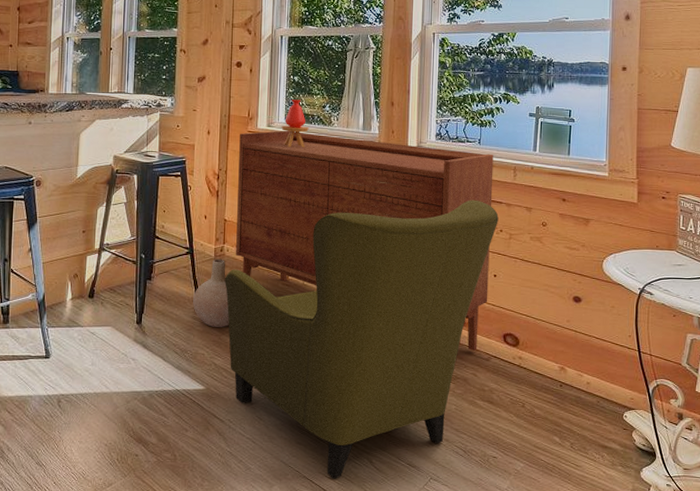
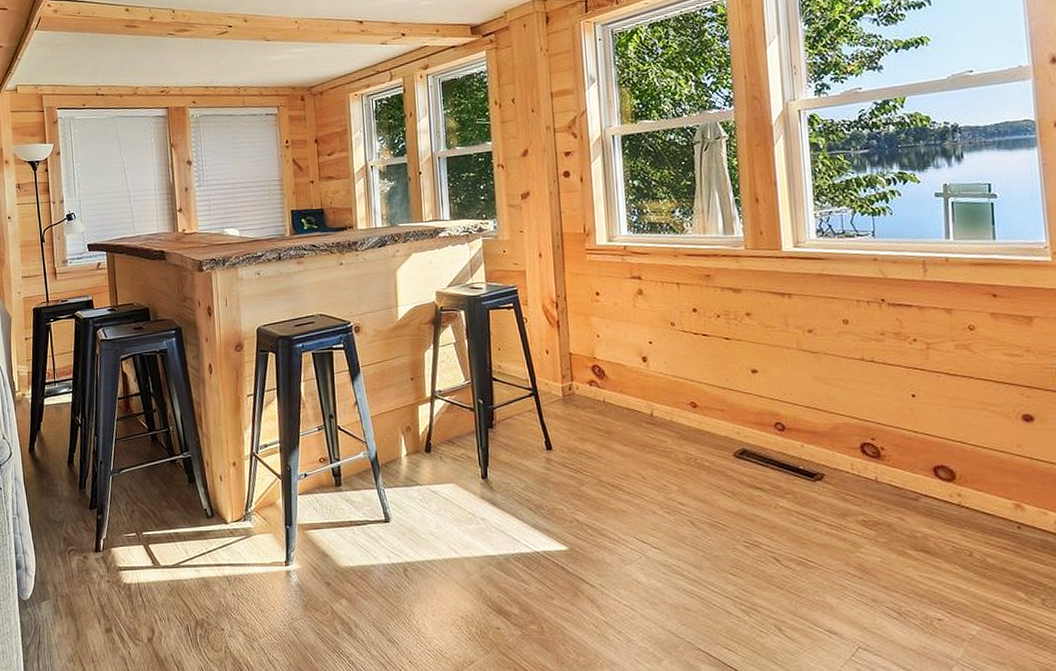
vase: present [193,258,229,327] -> none [543,398,588,478]
armchair: present [225,199,499,478] -> none [577,305,910,650]
sideboard: present [236,130,494,351] -> none [576,243,908,489]
vase: present [281,99,309,148] -> none [624,207,659,263]

